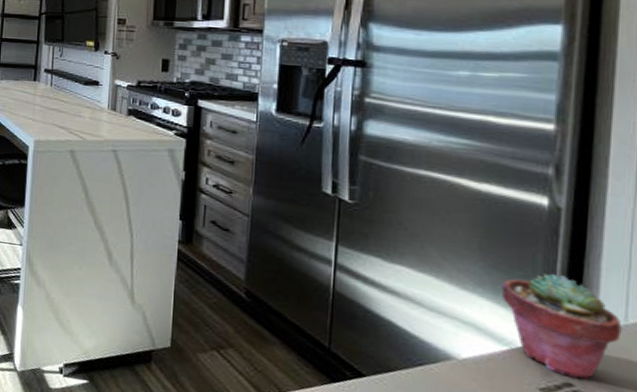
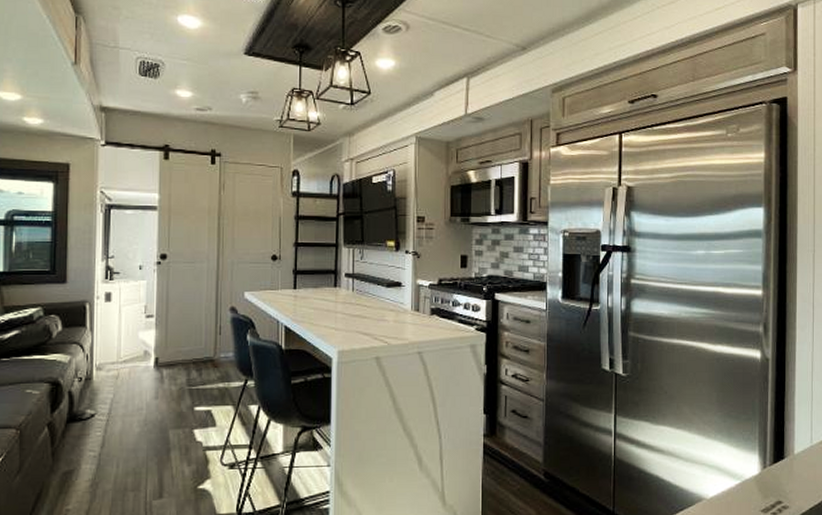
potted succulent: present [501,273,622,380] -> none [733,413,809,496]

